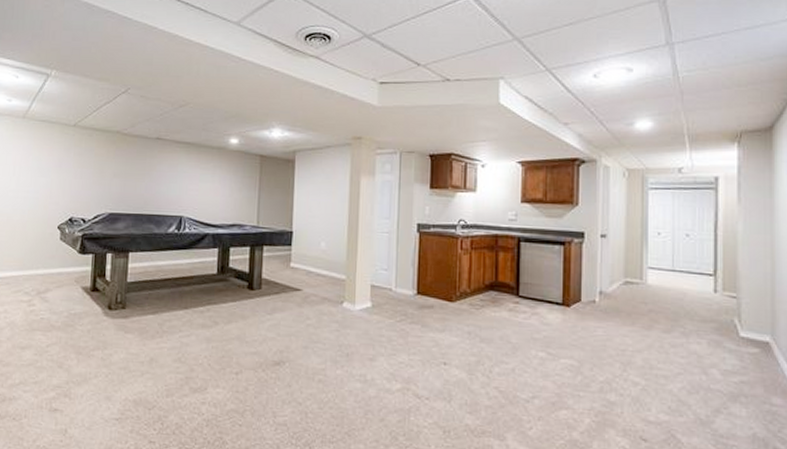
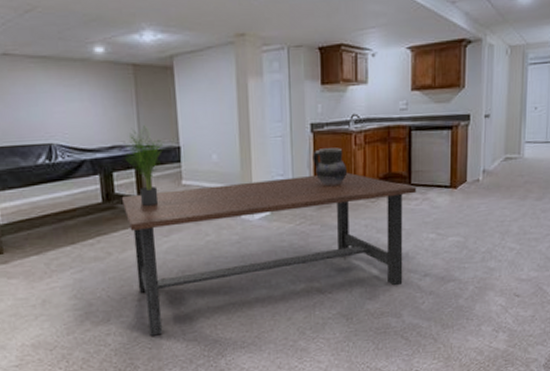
dining table: none [234,270,525,413] -> present [121,172,417,336]
potted plant: none [243,209,278,283] -> present [124,125,164,206]
ceramic jug: none [417,249,452,288] -> present [312,147,348,187]

